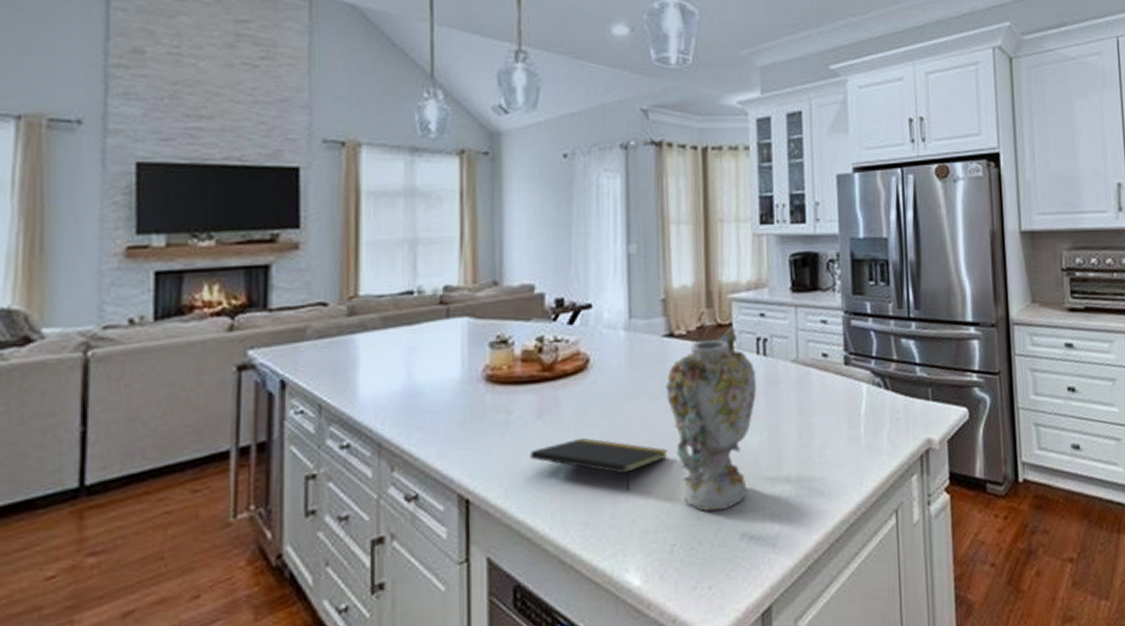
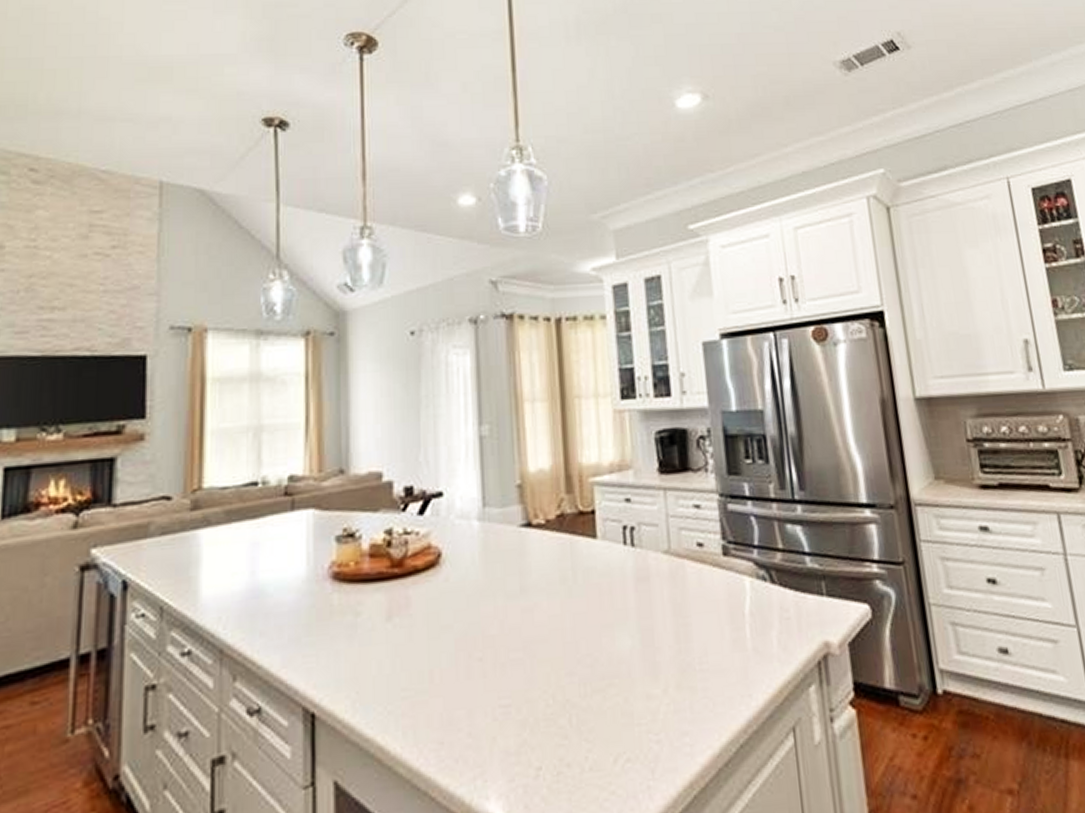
notepad: present [530,437,669,491] -> none [379,642,530,704]
vase: present [665,326,756,511] -> none [524,513,625,728]

